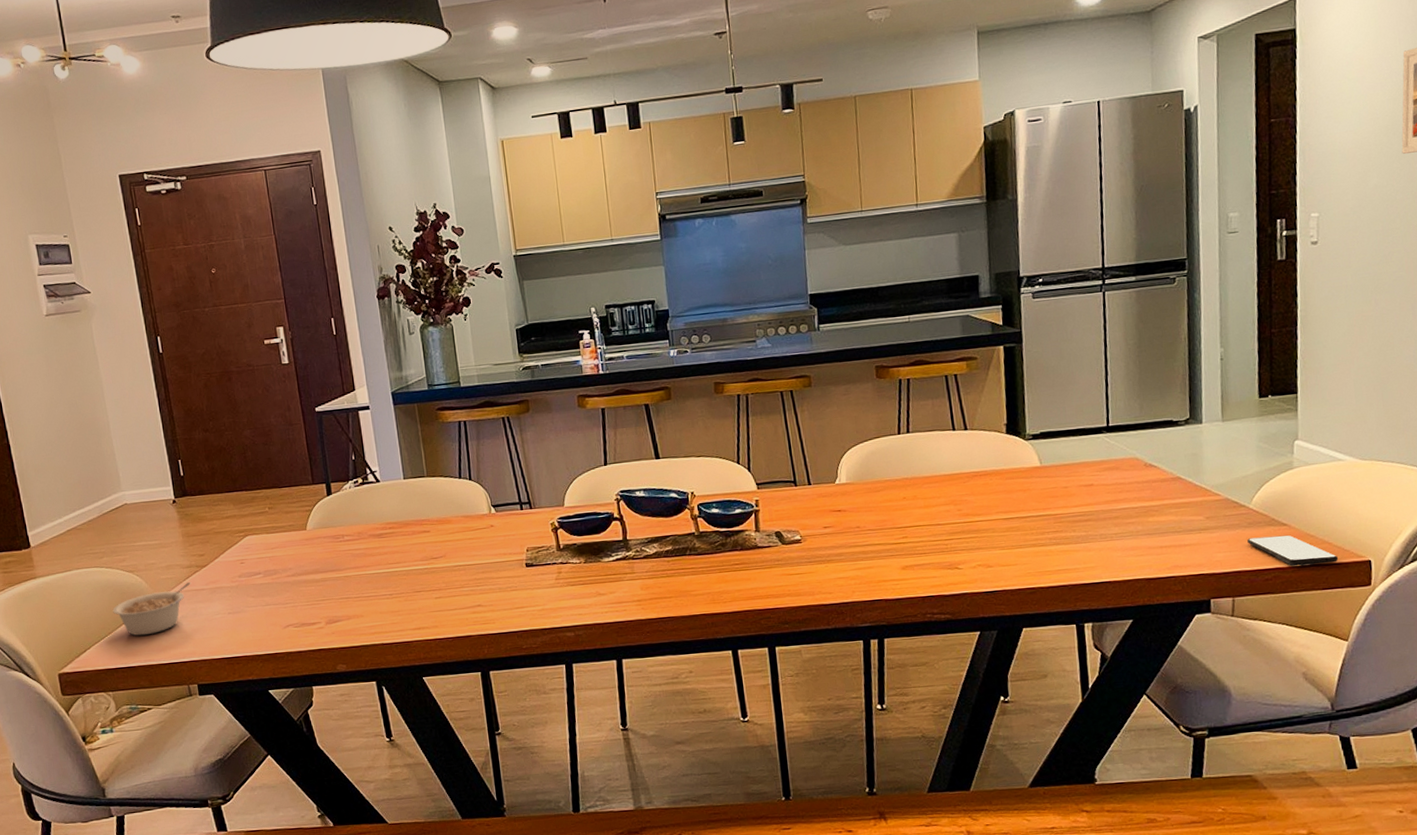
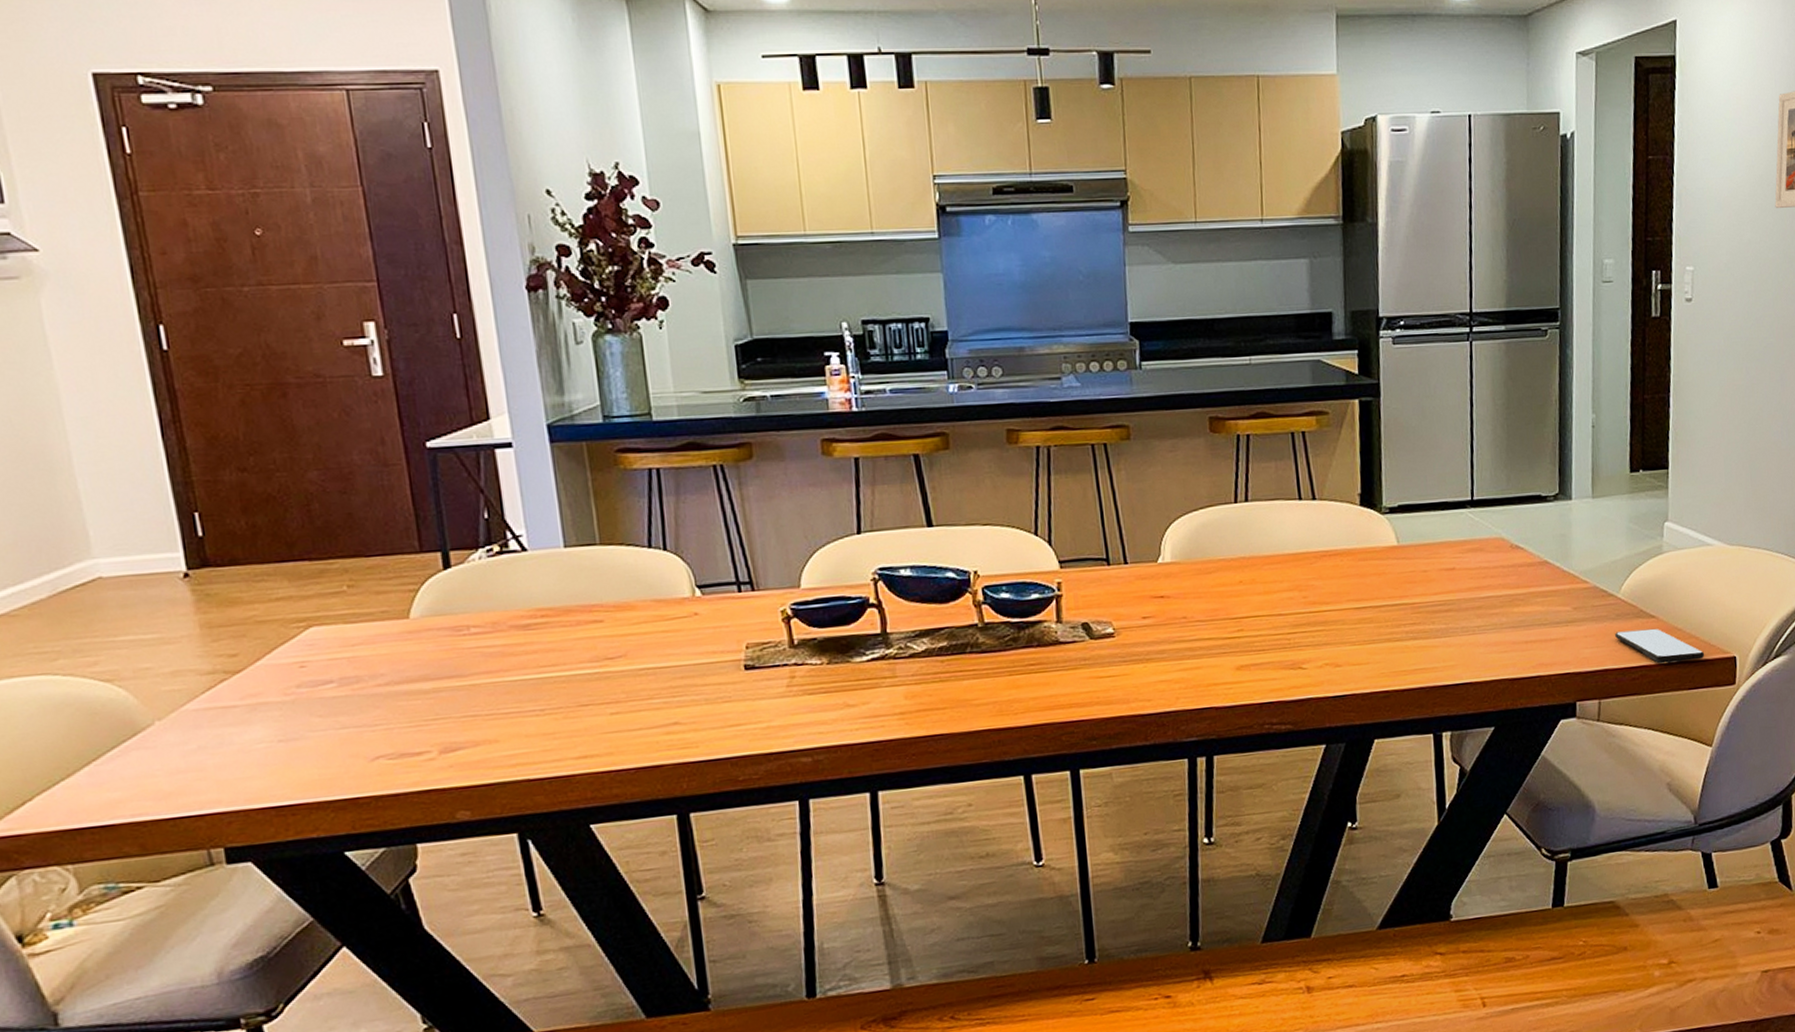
legume: present [112,582,191,636] -> none [74,696,214,778]

